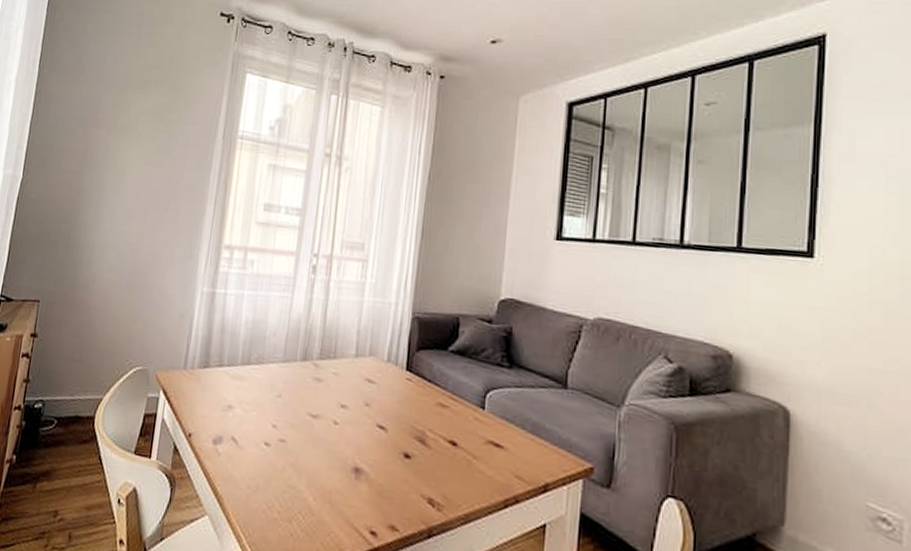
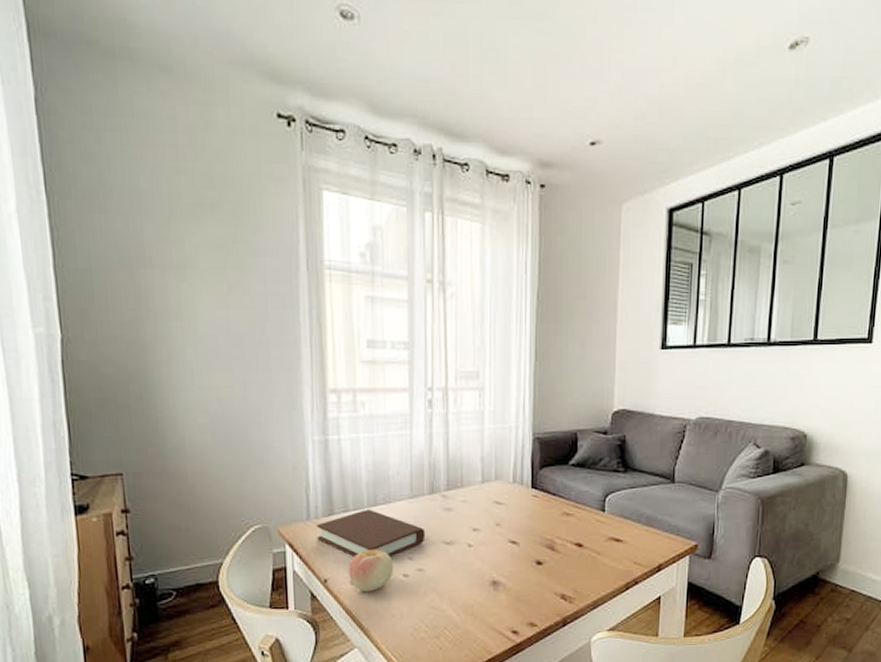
book: none [189,367,293,421] -> present [316,509,426,557]
apple: none [212,408,257,456] -> present [348,548,394,592]

